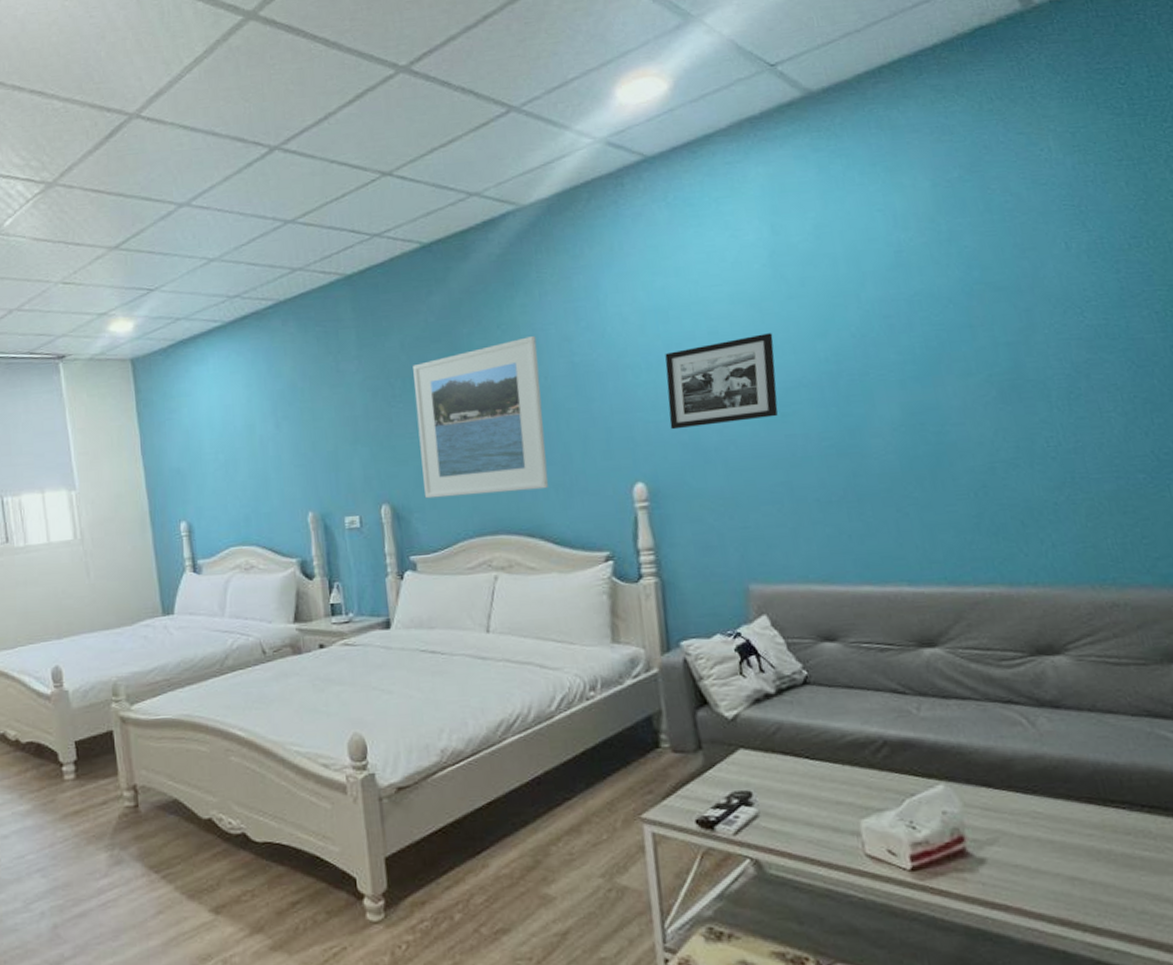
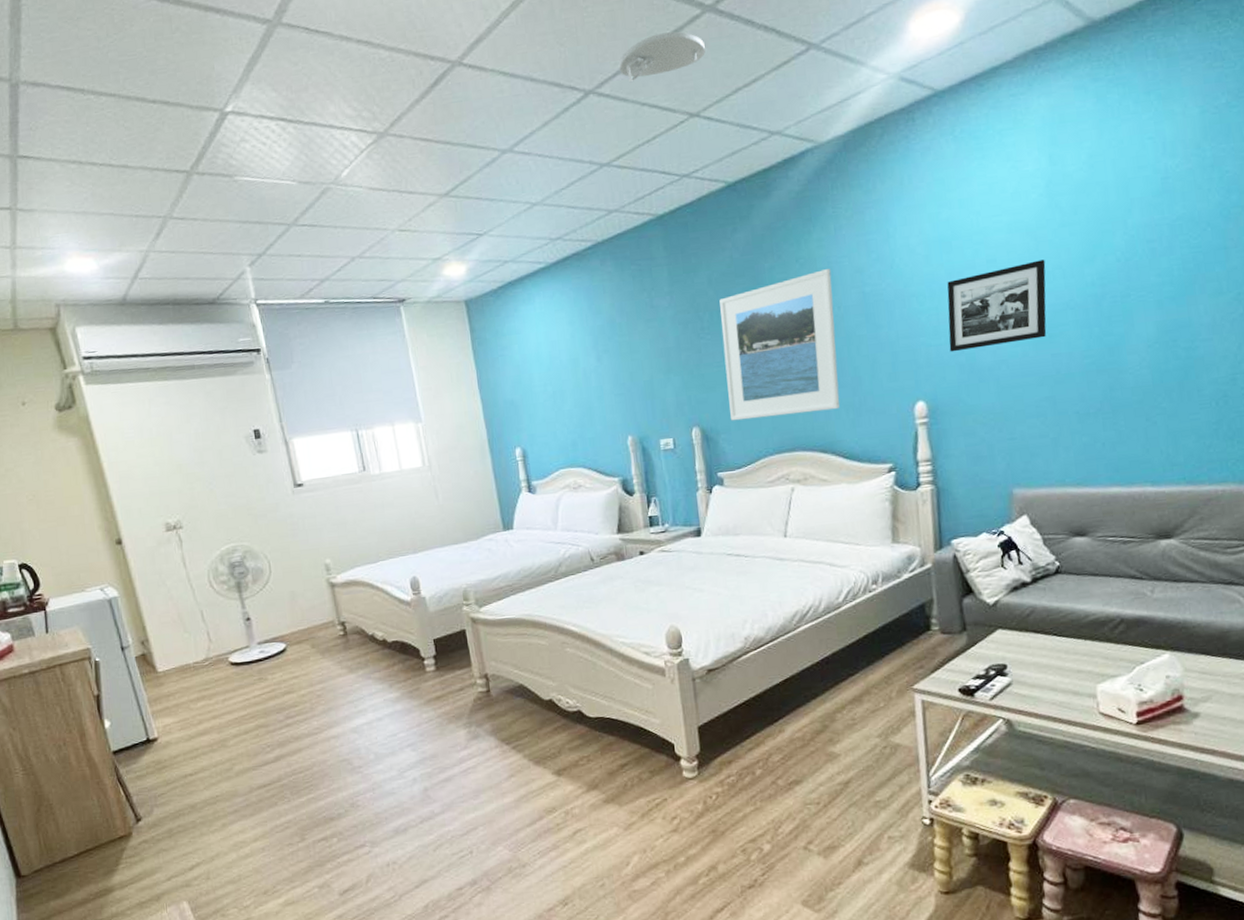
smoke detector: none [306,90,399,140] -> present [618,31,705,83]

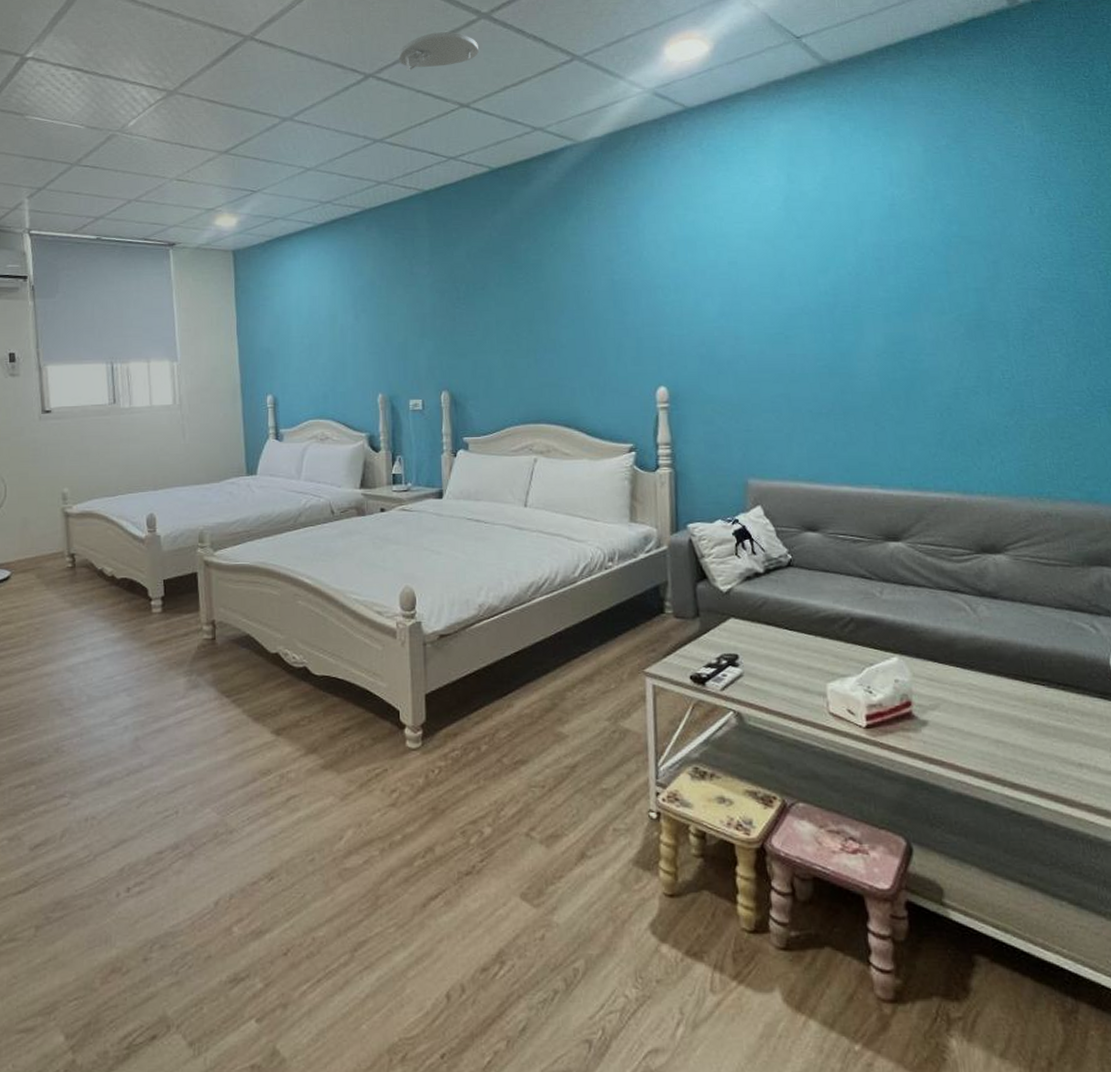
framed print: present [719,269,840,421] -> none [476,255,586,389]
picture frame: present [947,259,1047,352] -> none [691,266,783,343]

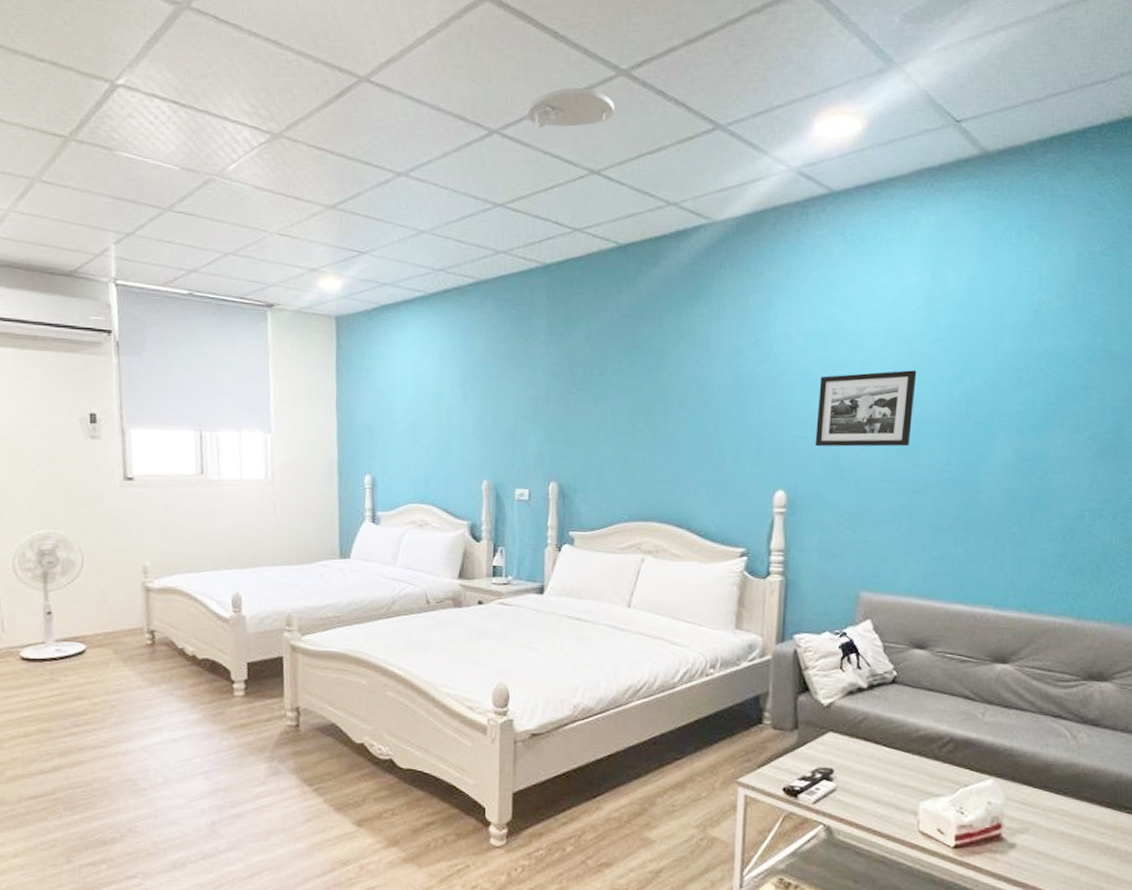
picture frame: none [691,266,783,343] -> present [815,370,917,447]

